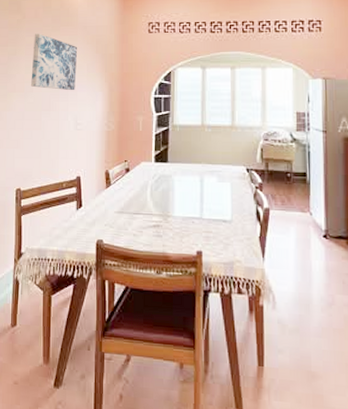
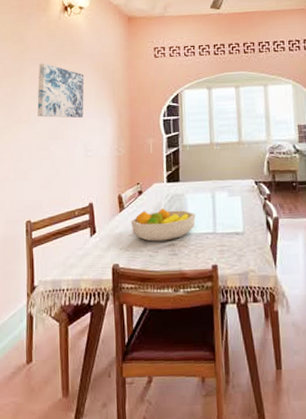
fruit bowl: none [116,187,182,221] -> present [130,207,196,242]

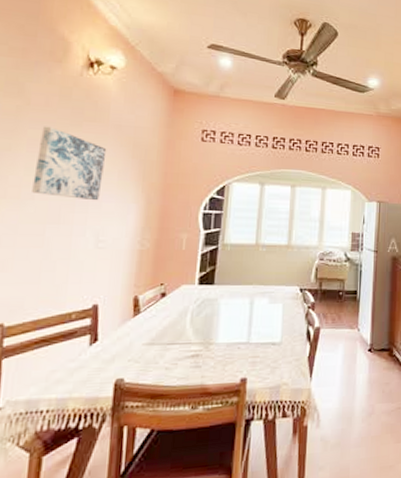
fruit bowl: present [130,207,196,242] -> none [146,313,228,352]

